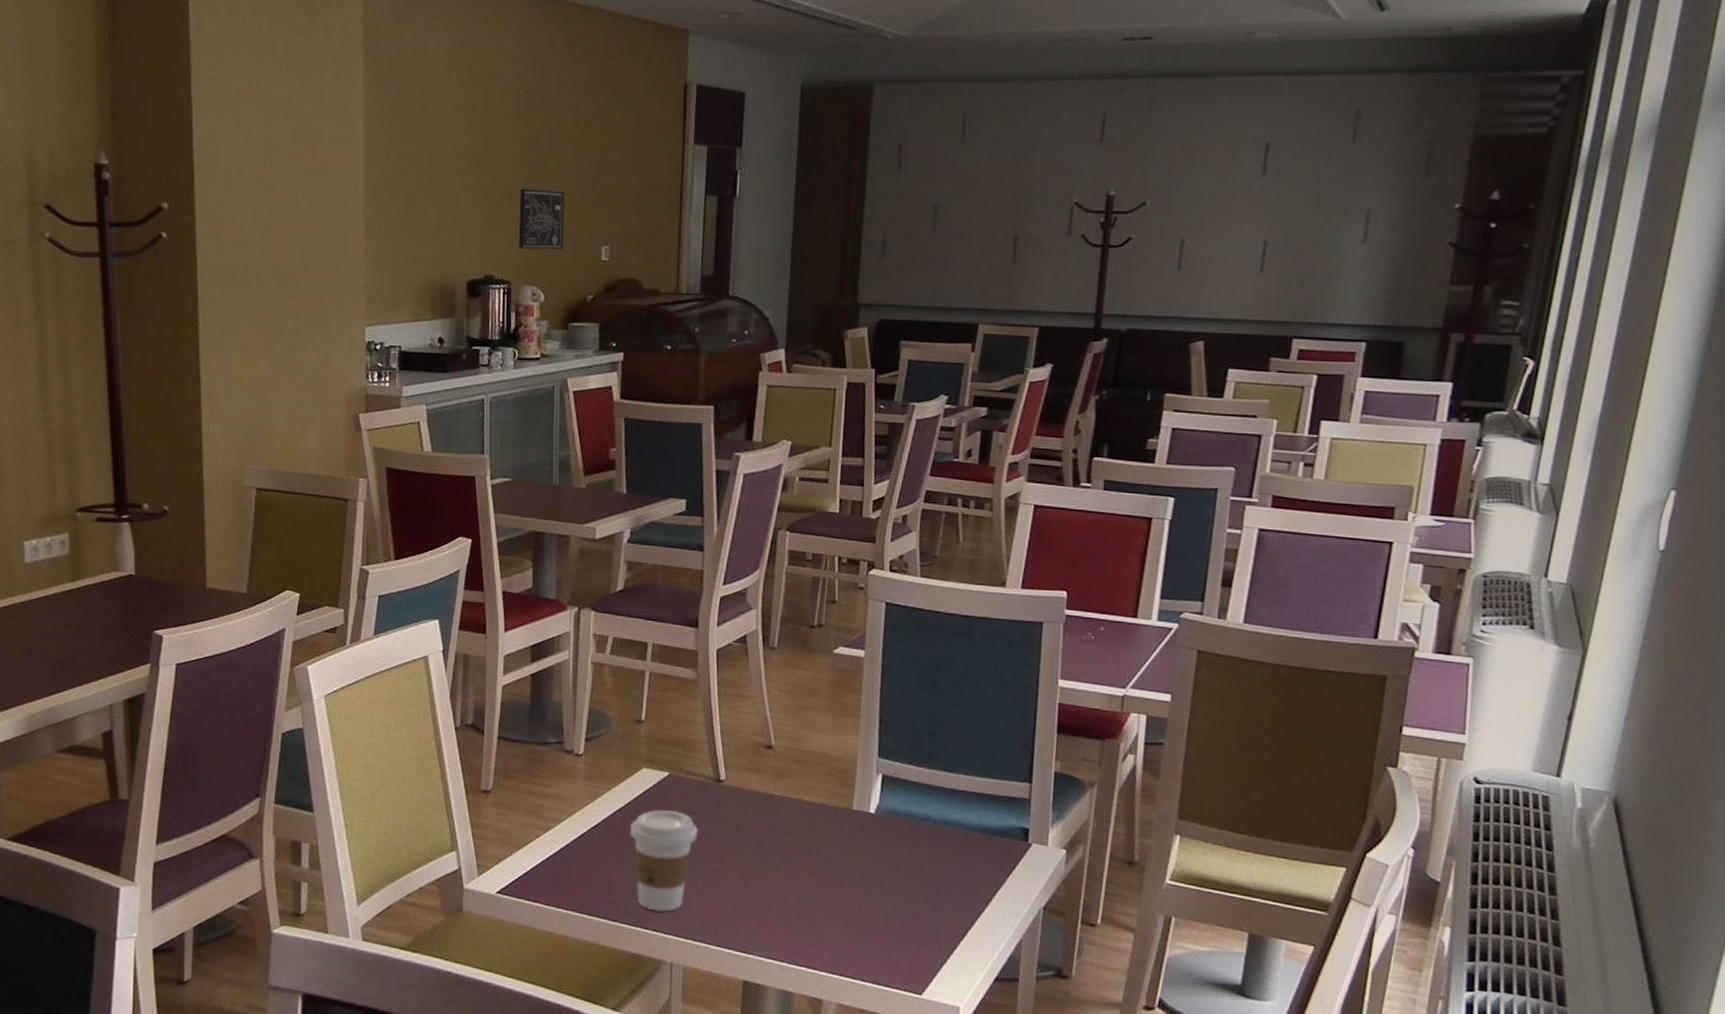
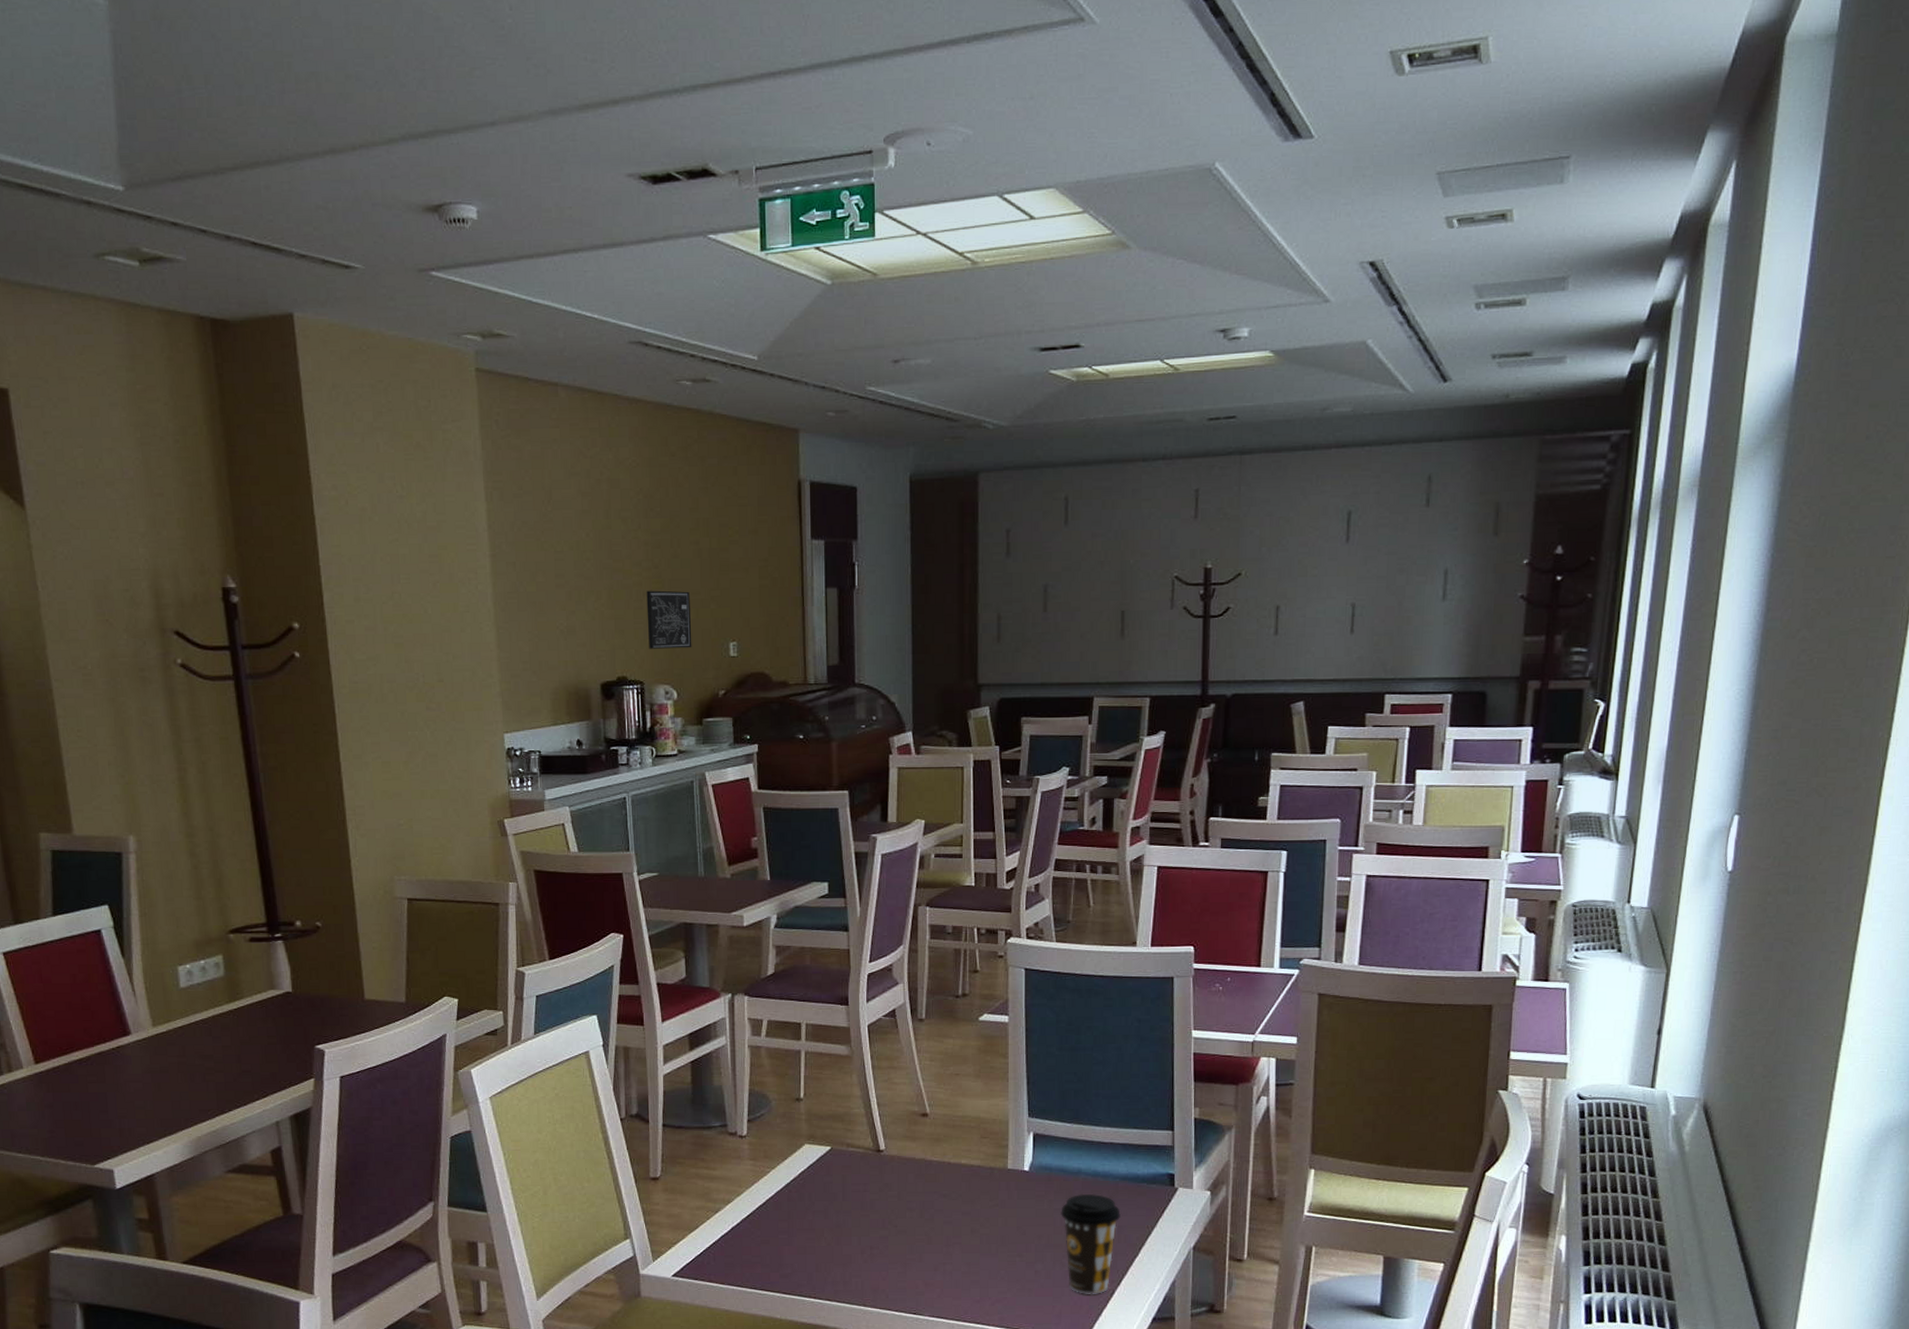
coffee cup: present [629,809,699,912] -> none [796,1182,863,1281]
coffee cup: none [905,841,969,949] -> present [1061,1193,1121,1295]

